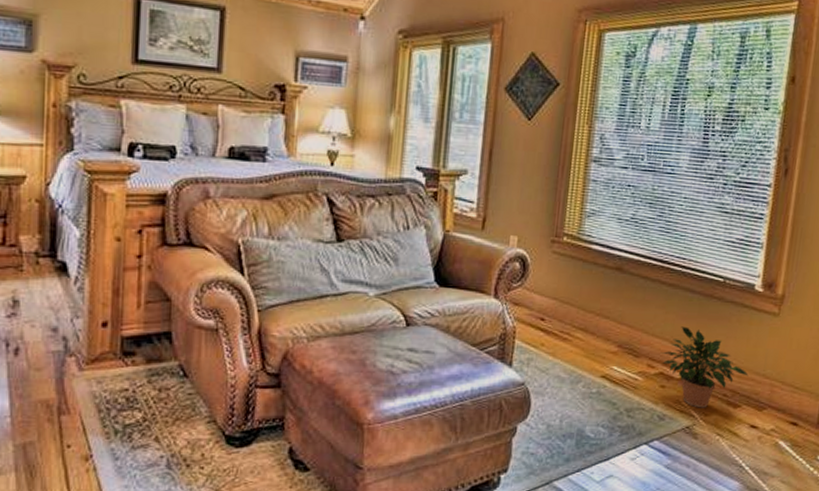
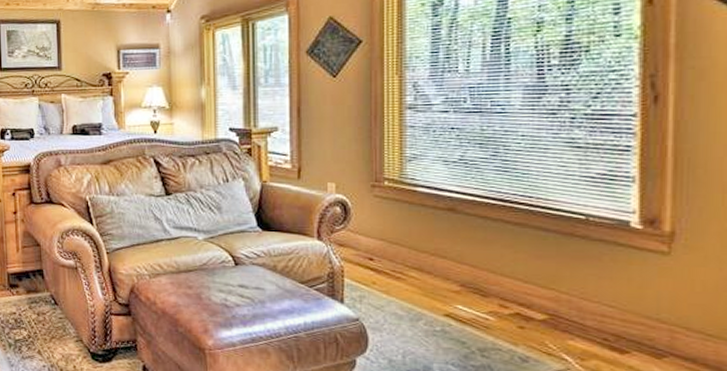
potted plant: present [660,326,749,408] -> none [513,266,636,352]

